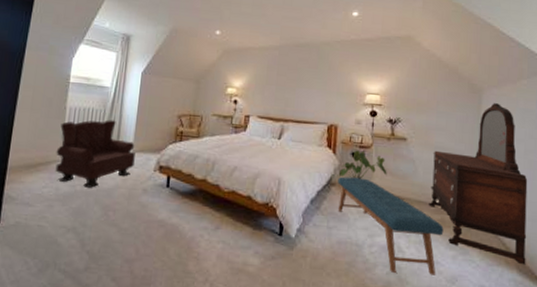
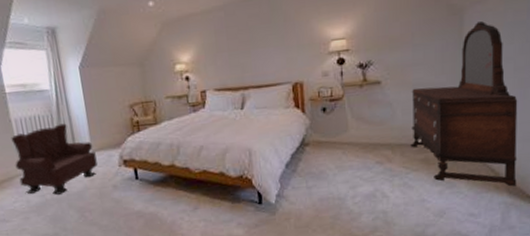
house plant: present [338,150,387,179] -> none [311,104,363,136]
bench: present [338,176,444,276] -> none [311,132,428,219]

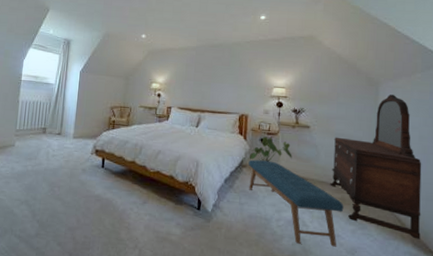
armchair: present [11,123,98,195] -> none [11,111,76,168]
house plant: none [311,104,363,136] -> present [249,136,292,162]
bench: none [311,132,428,219] -> present [248,159,344,247]

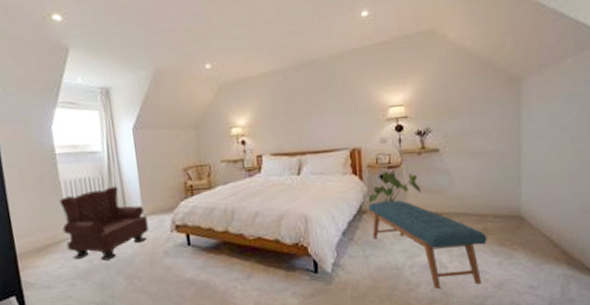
armchair: none [11,111,76,168] -> present [59,186,149,261]
dresser: present [330,94,422,240] -> none [469,91,576,259]

